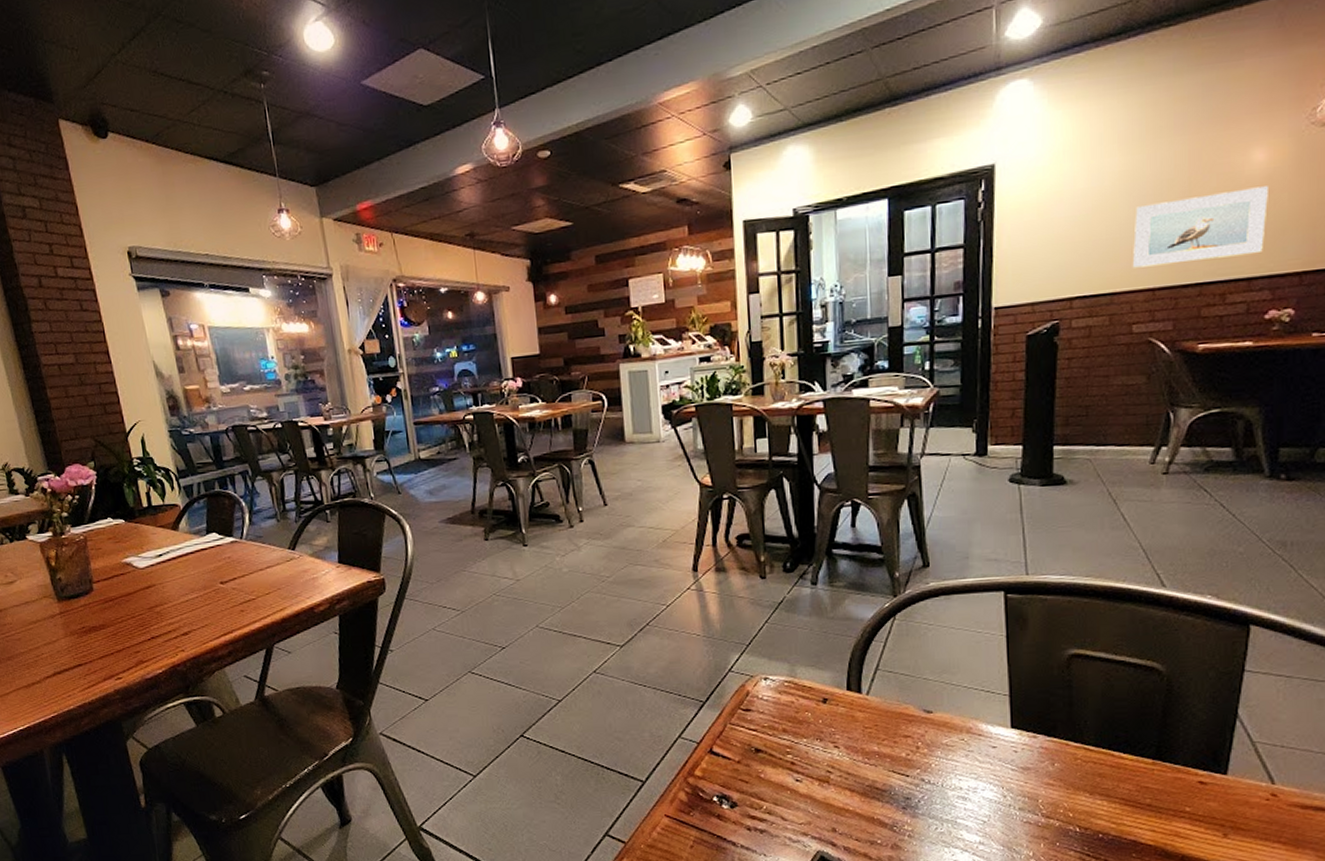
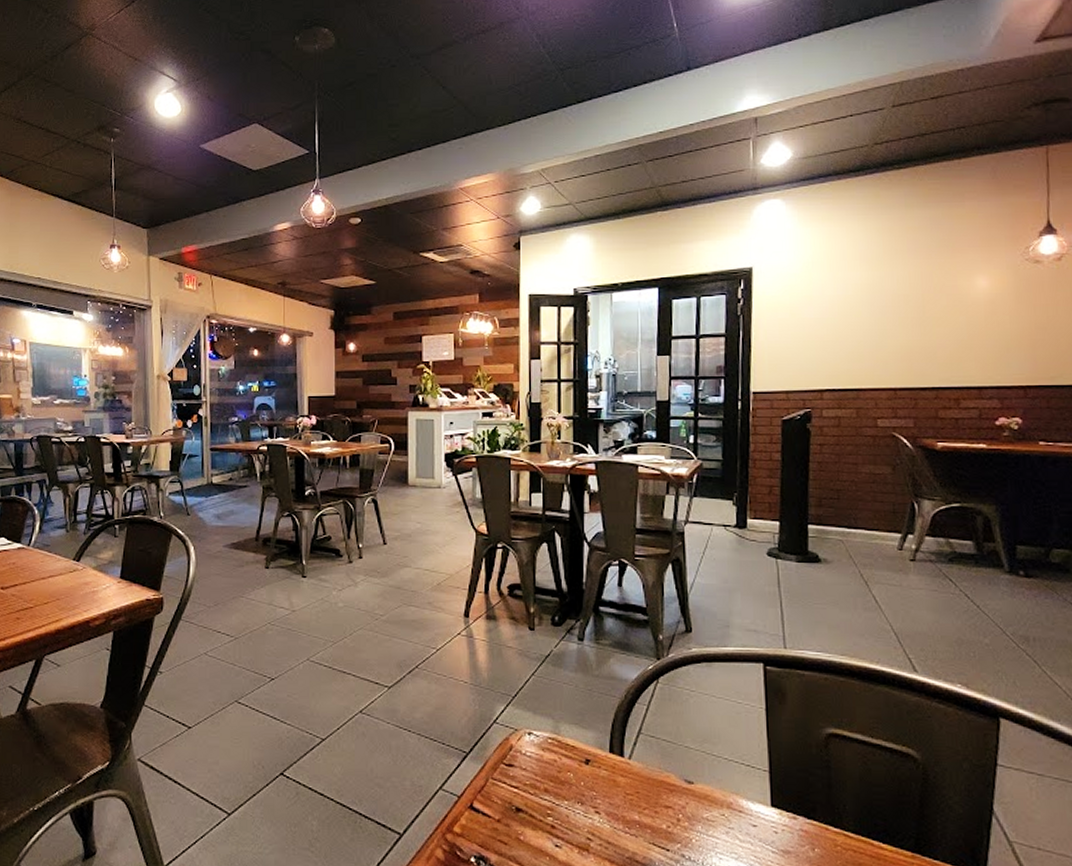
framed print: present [1132,186,1268,268] -> none [875,309,992,369]

